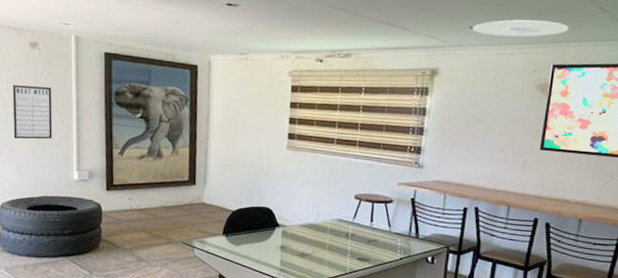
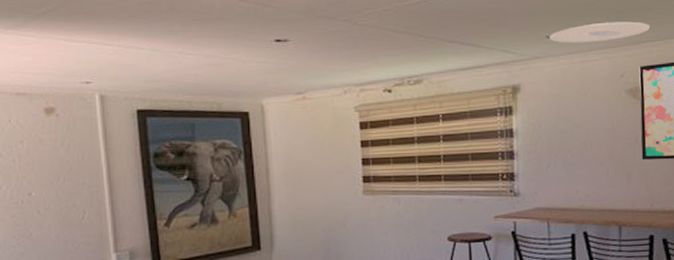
writing board: present [12,85,53,139] -> none [27,158,80,224]

